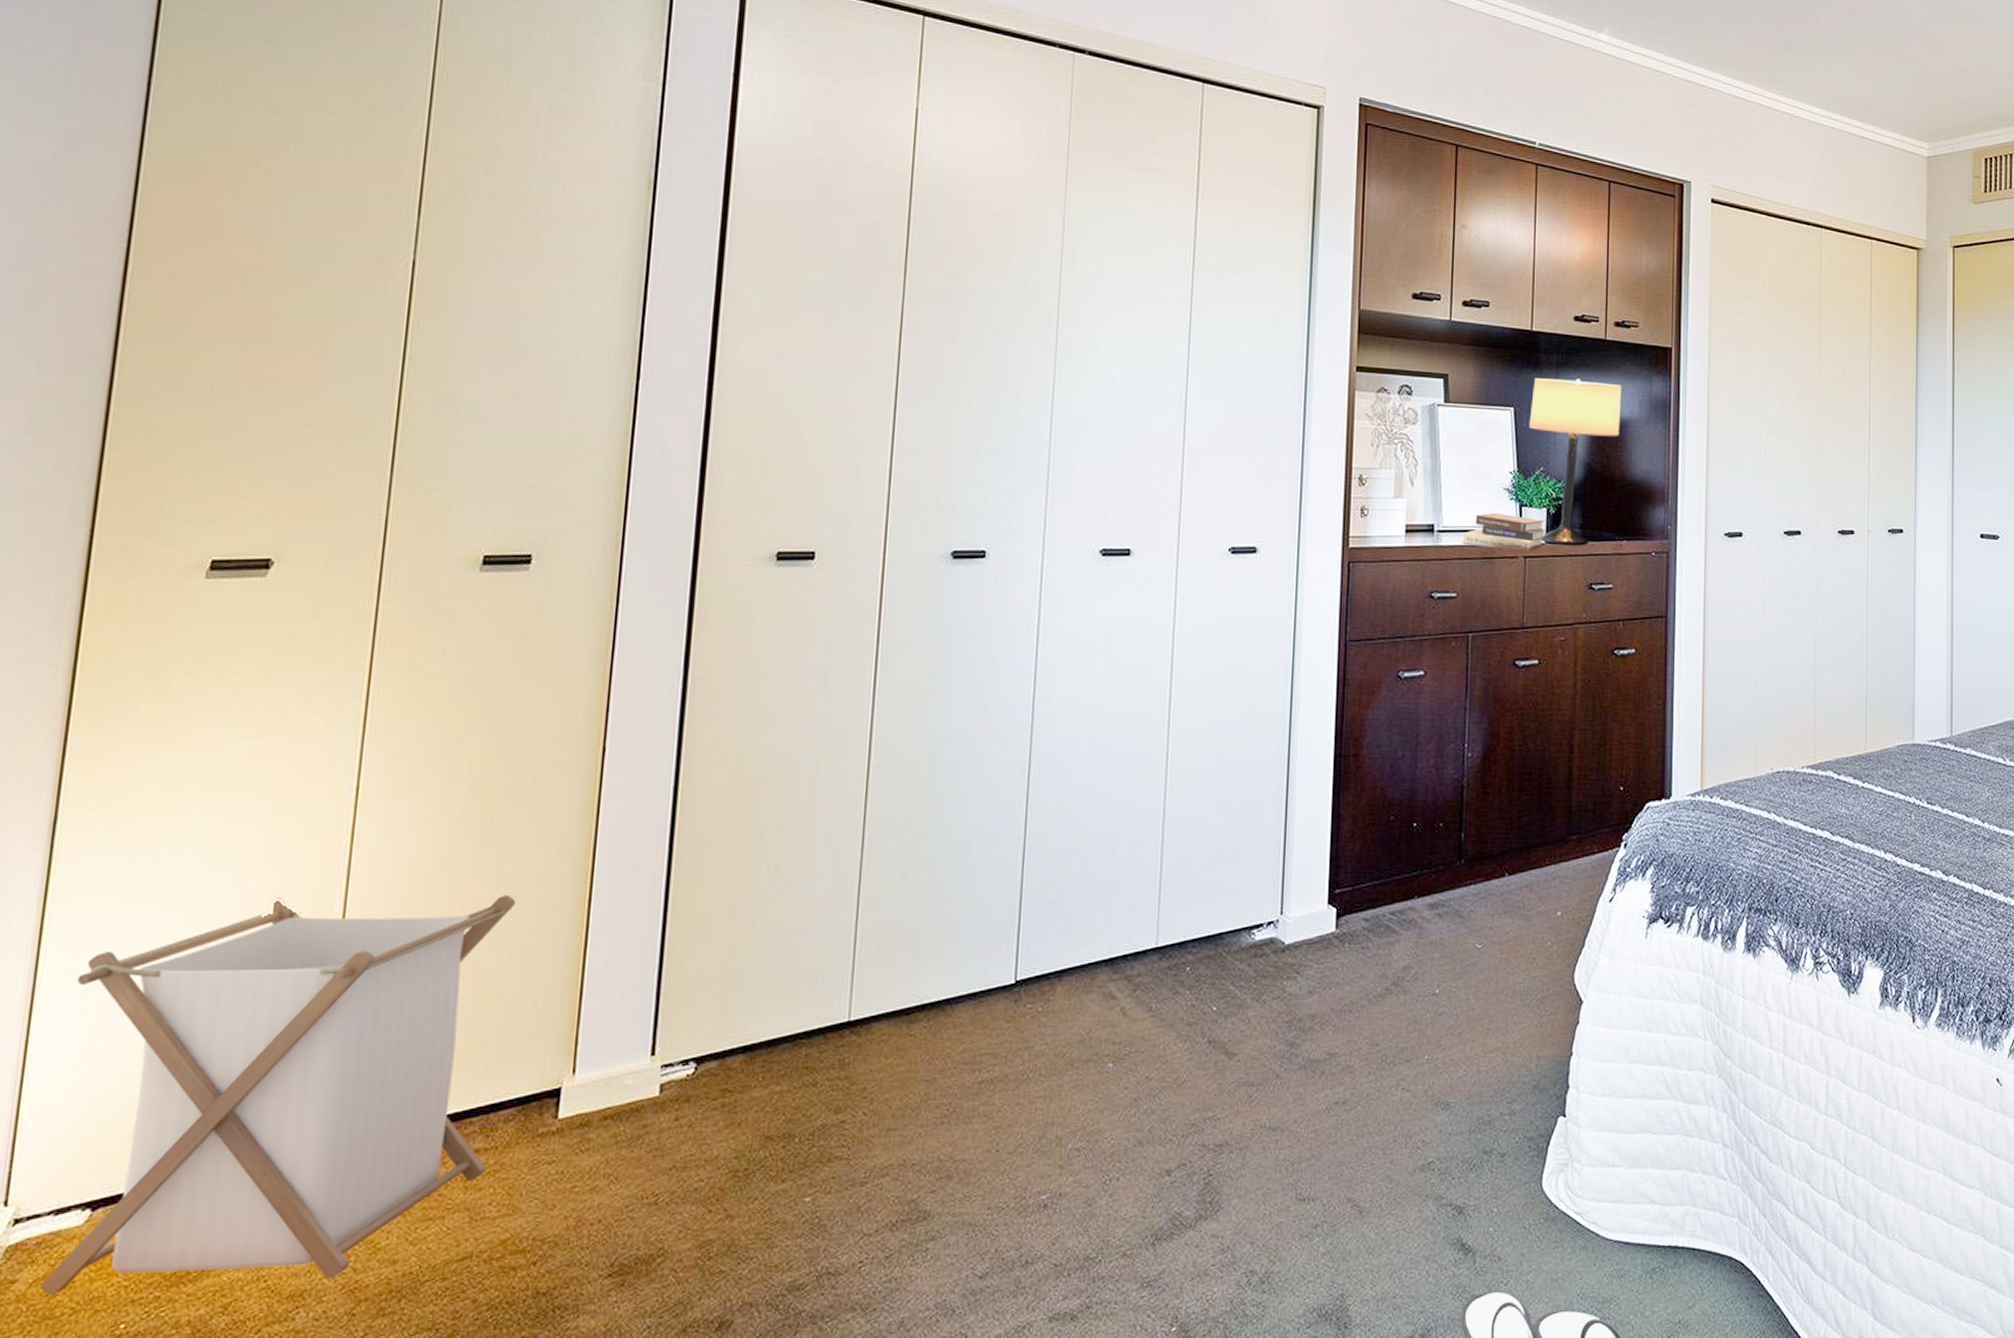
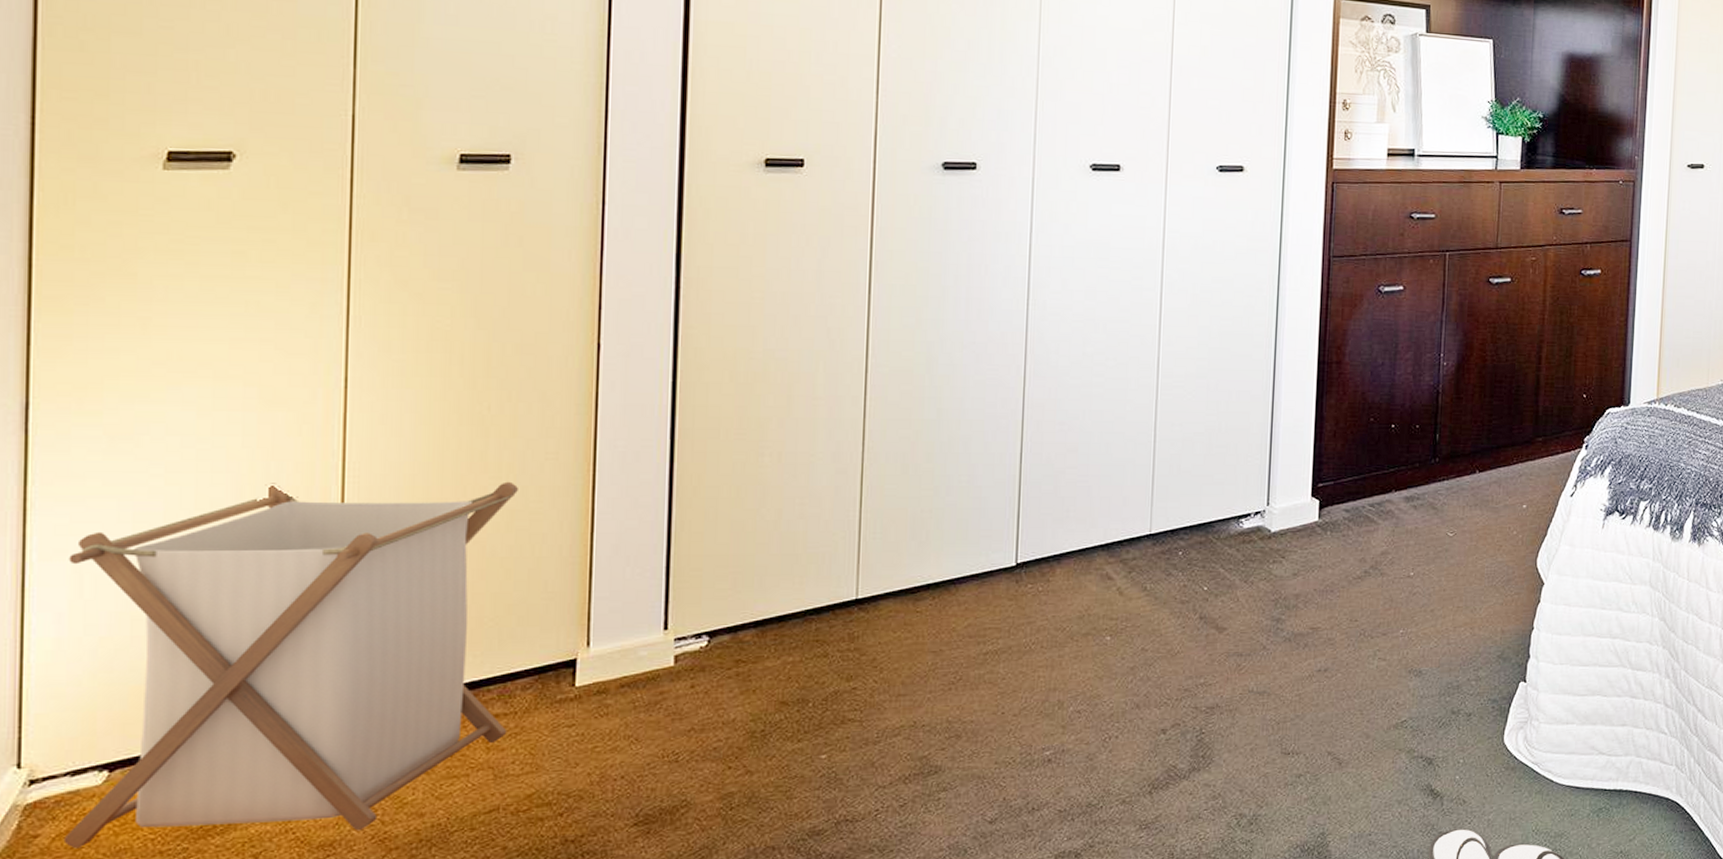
books: present [1462,512,1546,553] -> none [1441,139,1521,178]
table lamp: present [1529,378,1622,546] -> none [1507,12,1597,173]

